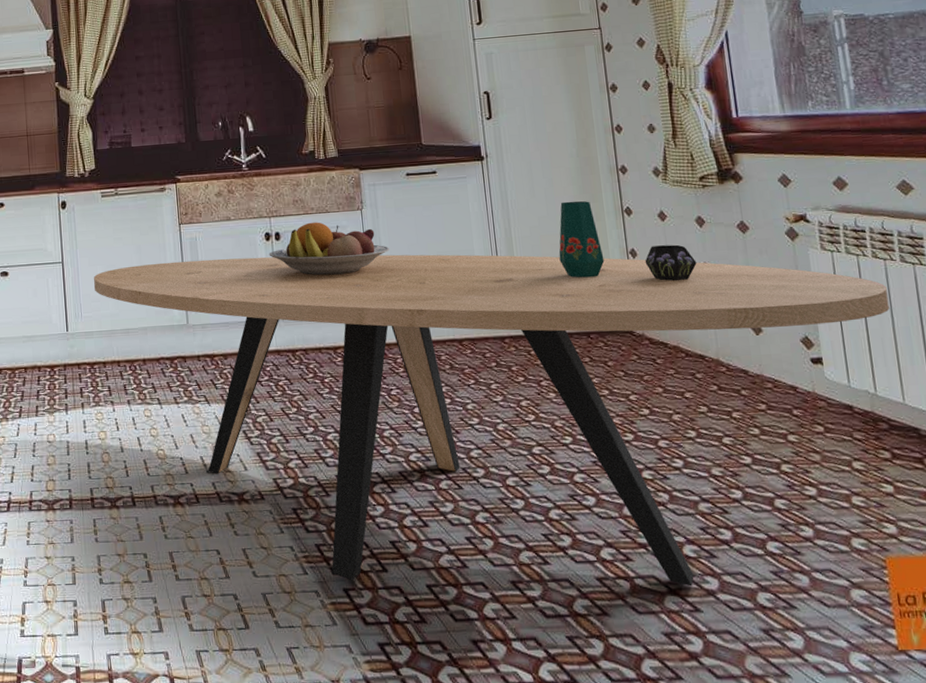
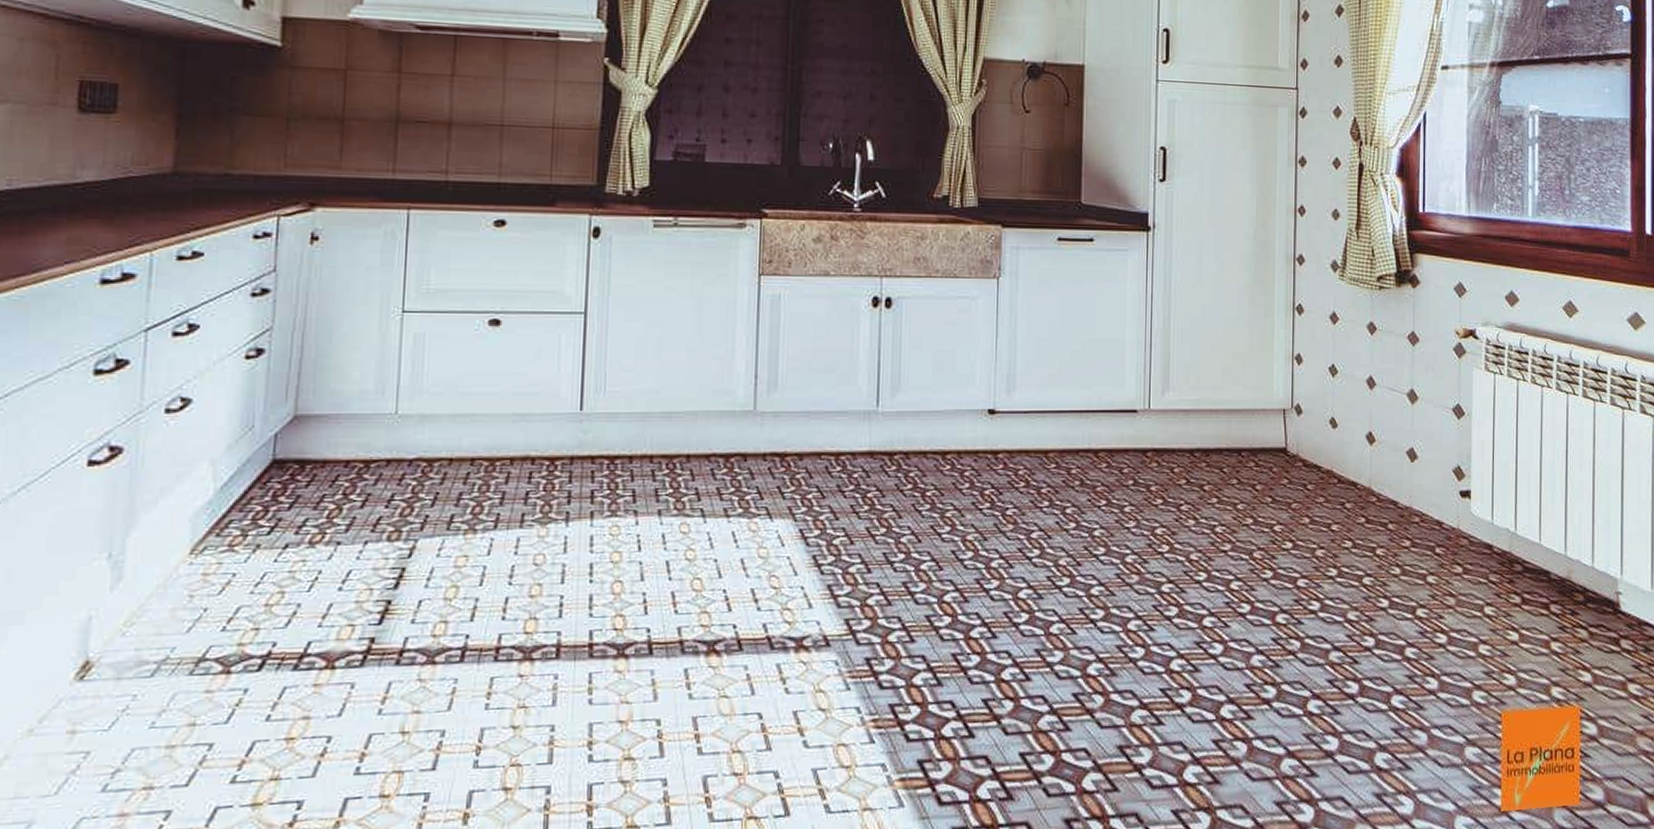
dining table: present [94,254,890,587] -> none [629,325,1540,749]
fruit bowl: present [269,222,389,276] -> none [874,288,1026,359]
vase: present [559,201,697,281] -> none [1219,291,1362,395]

